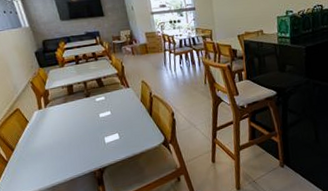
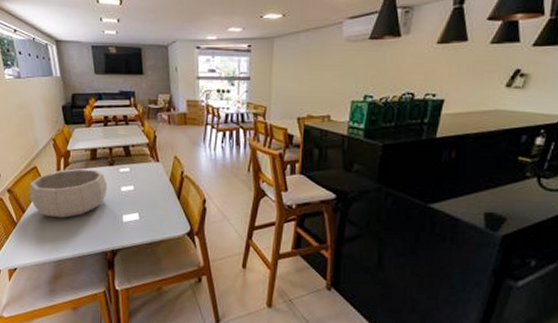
decorative bowl: none [14,102,88,151] -> present [29,168,107,218]

